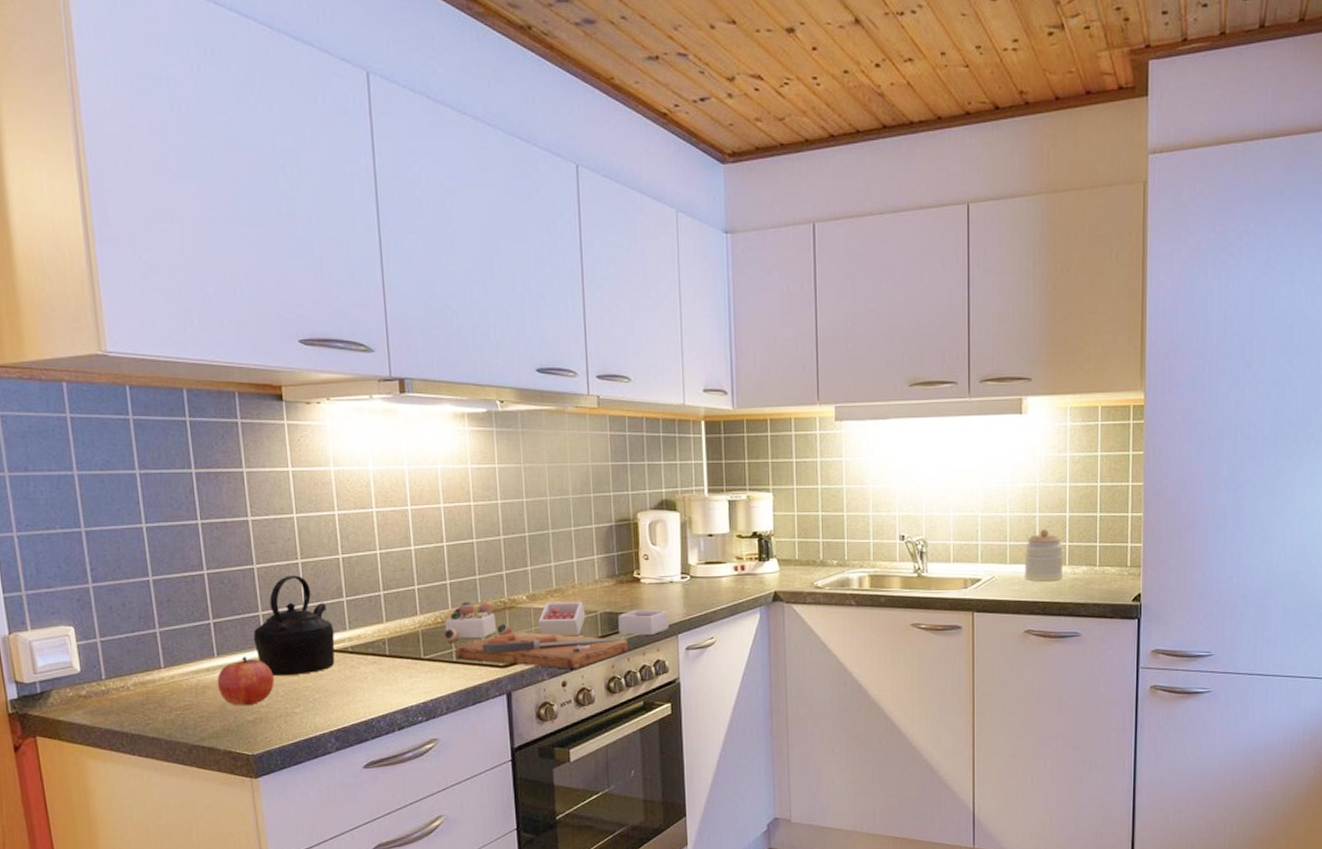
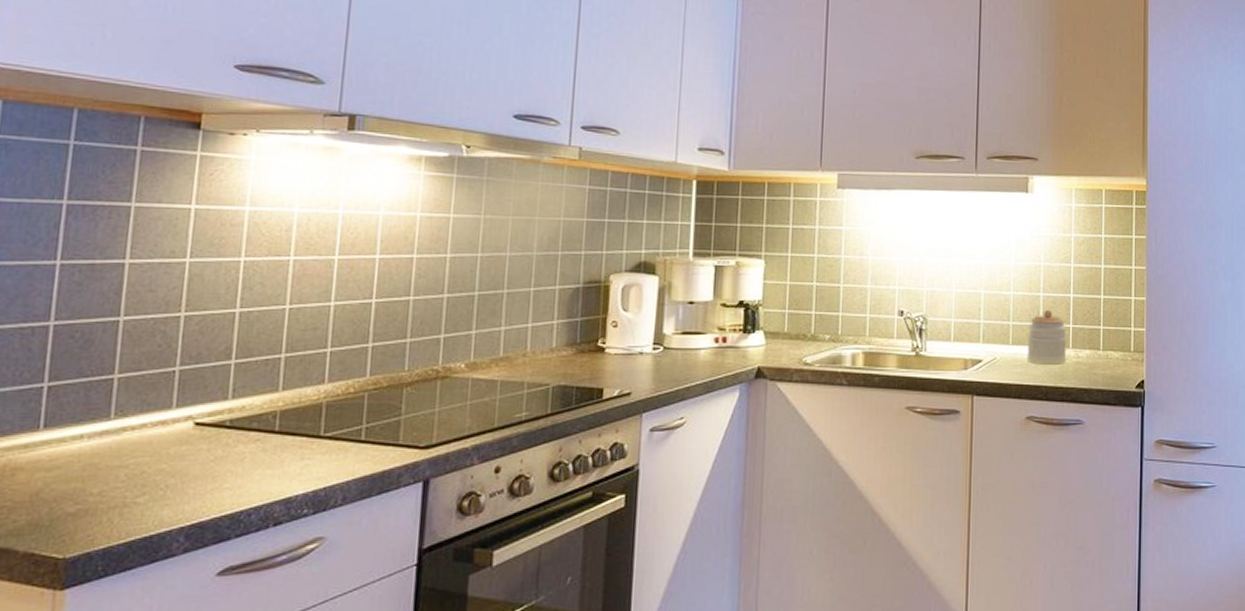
fruit: present [217,657,274,706] -> none [34,430,117,494]
kettle: present [253,575,335,677] -> none [98,331,212,456]
cutting board: present [443,601,670,669] -> none [353,369,634,452]

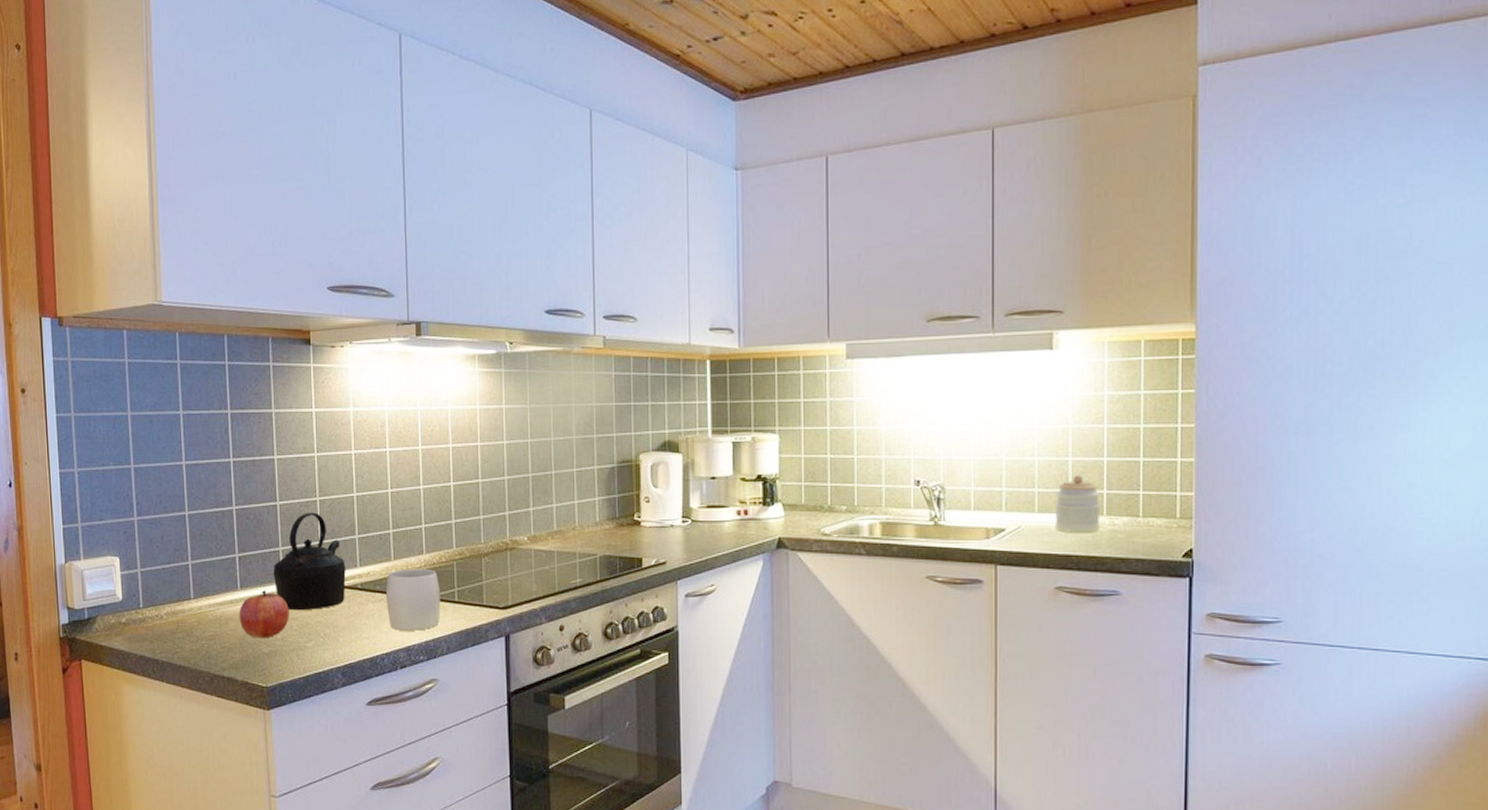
fruit: none [34,430,117,494] -> present [239,590,289,639]
kettle: none [98,331,212,456] -> present [273,512,346,611]
mug: none [264,400,343,478] -> present [385,568,441,631]

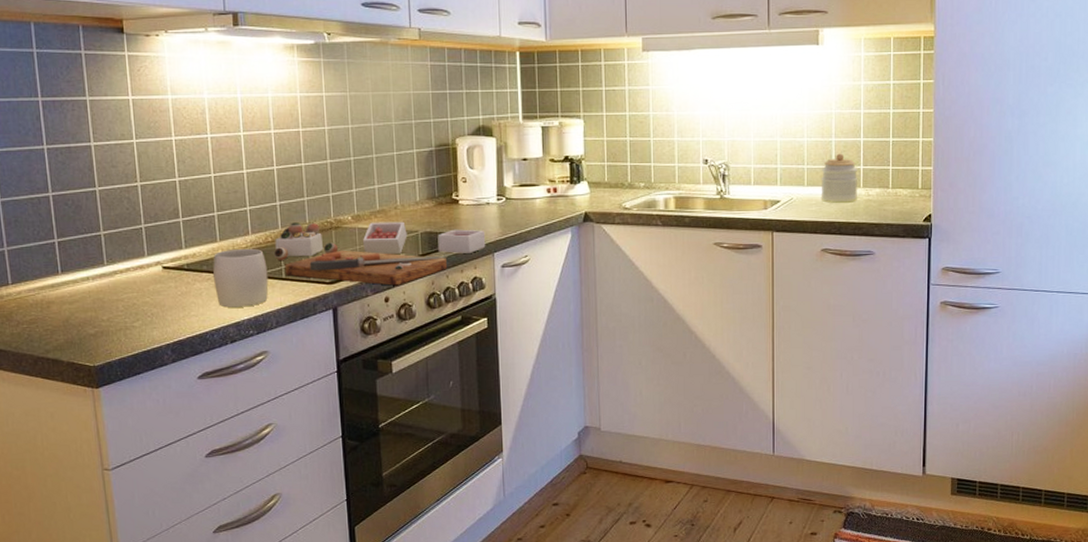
fruit: present [239,590,289,639] -> none [61,274,115,320]
kettle: present [273,512,346,611] -> none [95,197,172,292]
cutting board: none [447,542,669,613] -> present [273,221,486,286]

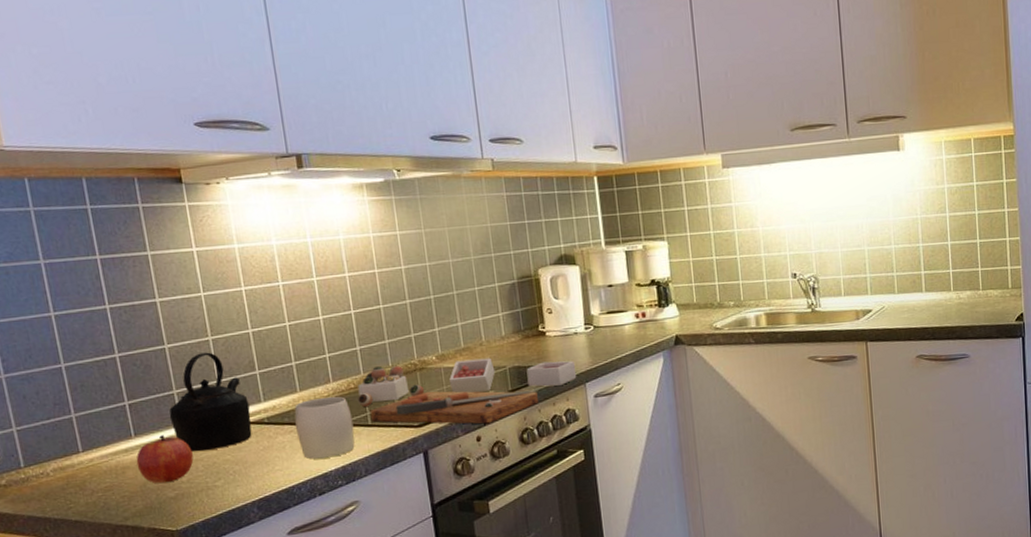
fruit: none [61,274,115,320] -> present [136,435,194,484]
kettle: none [95,197,172,292] -> present [169,352,252,452]
jar: present [821,153,859,204] -> none [911,258,949,310]

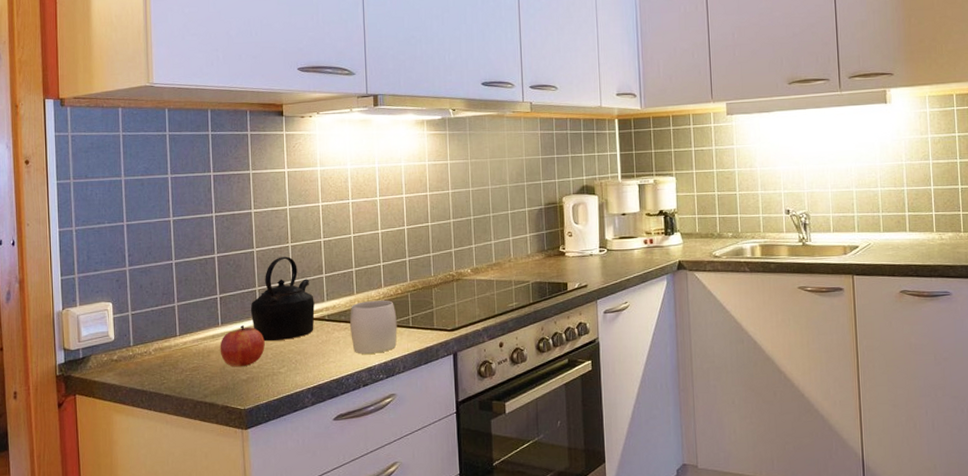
cutting board: present [357,357,577,425] -> none [402,273,590,332]

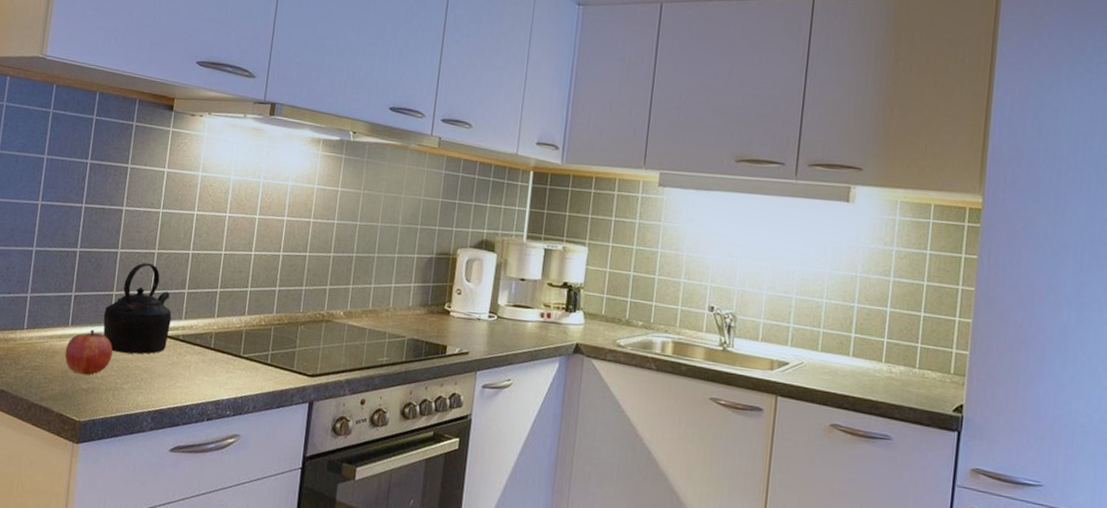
mug: present [349,300,398,354] -> none [203,327,256,387]

